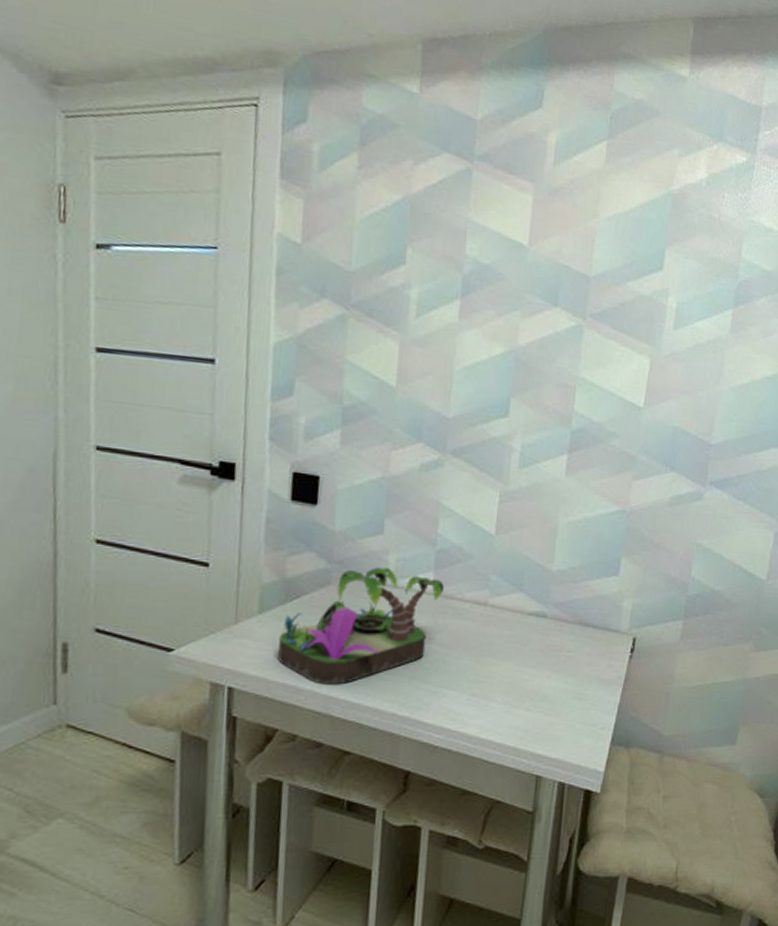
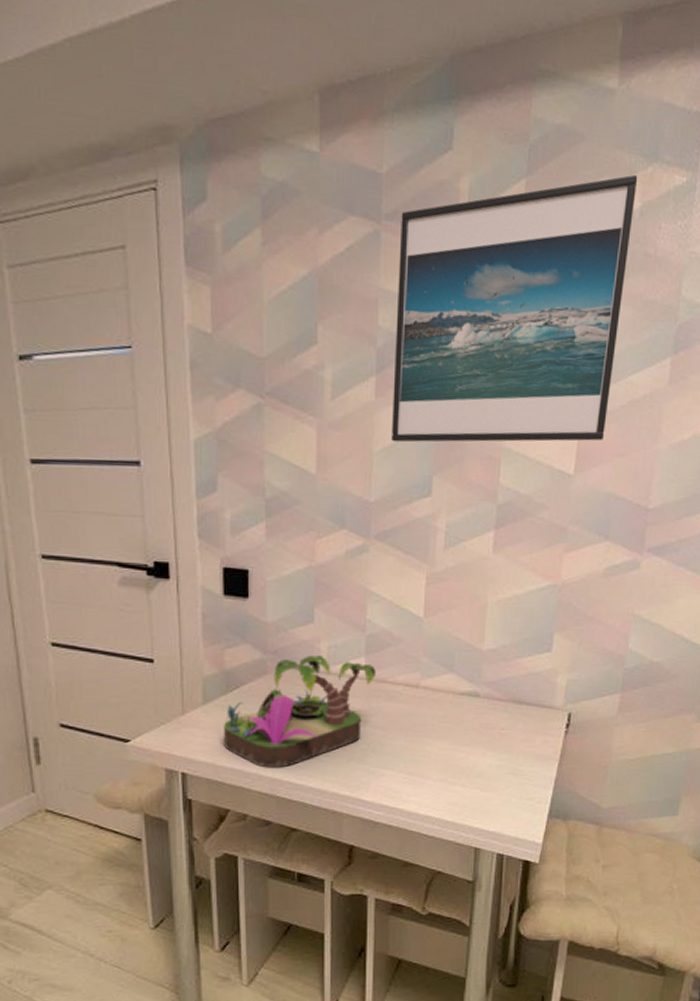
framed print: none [471,149,705,378] -> present [390,174,638,443]

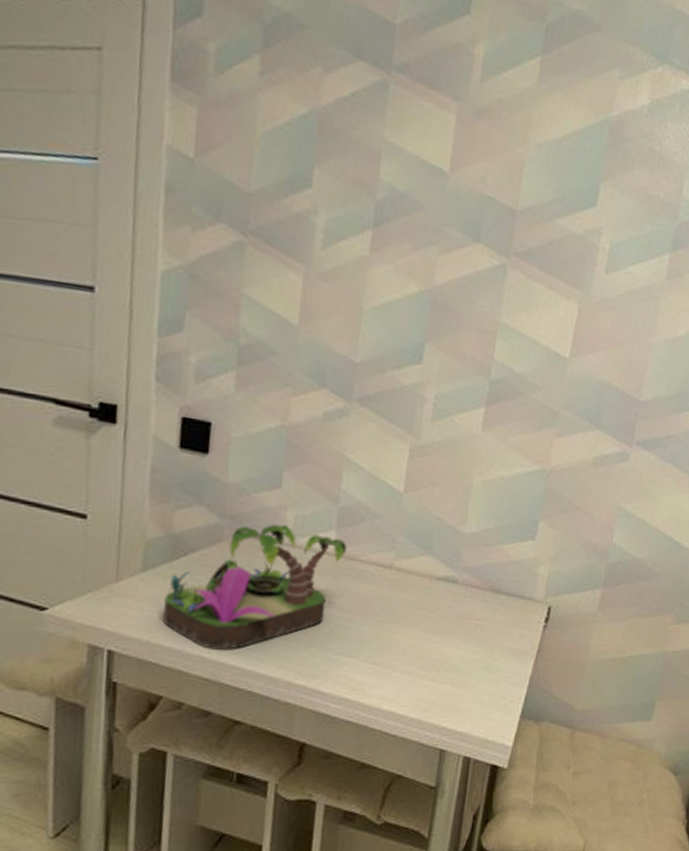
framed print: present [390,174,638,443] -> none [383,66,648,327]

